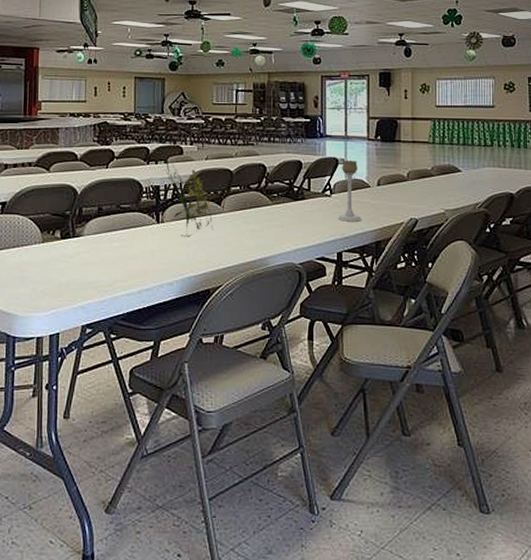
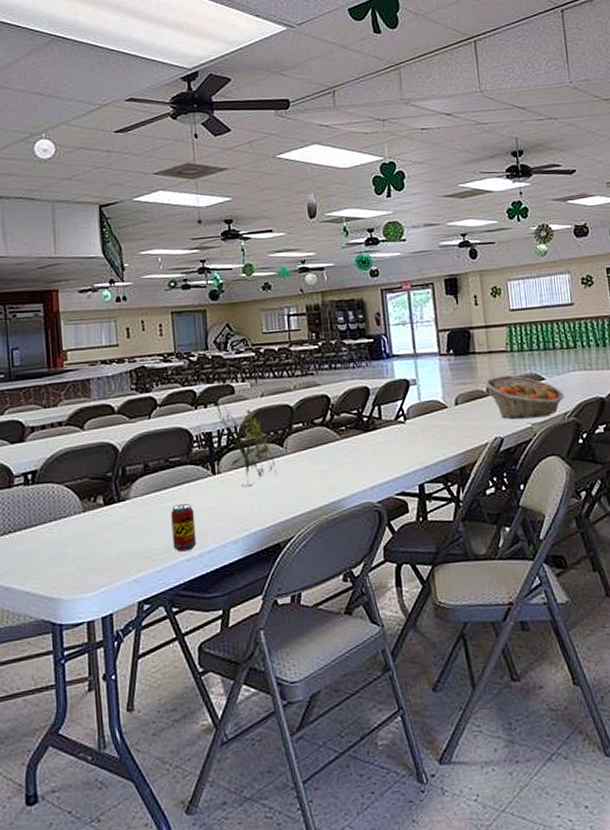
beverage can: none [116,246,138,287] -> present [171,504,197,552]
candle holder: present [337,161,362,222] -> none [413,380,442,449]
fruit basket: none [405,164,477,205] -> present [484,375,564,419]

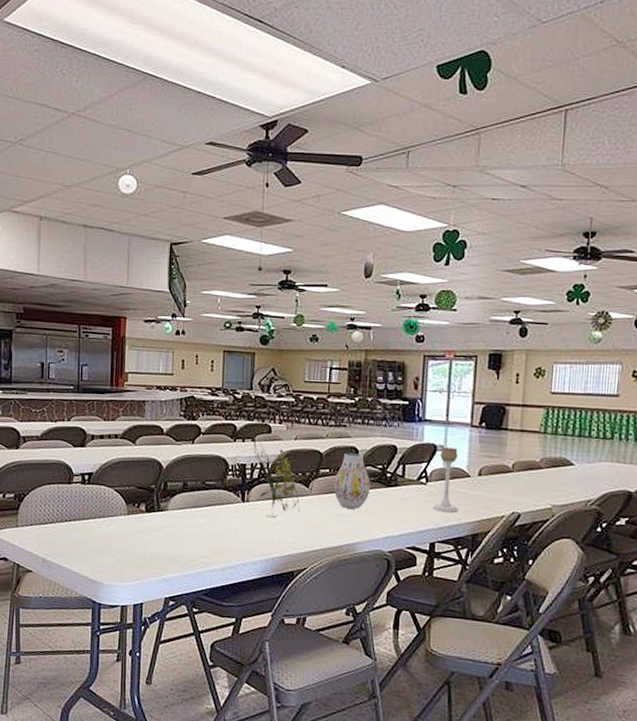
beverage can: present [171,504,197,552] -> none [200,522,222,564]
vase: none [309,401,349,463] -> present [333,453,371,509]
candle holder: none [413,380,442,449] -> present [432,447,459,512]
fruit basket: present [484,375,564,419] -> none [510,455,591,501]

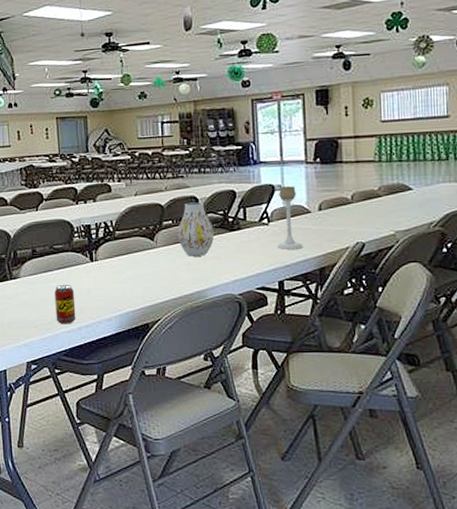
beverage can: none [200,522,222,564] -> present [54,285,76,324]
flower arrangement: present [253,437,302,518] -> none [95,197,148,274]

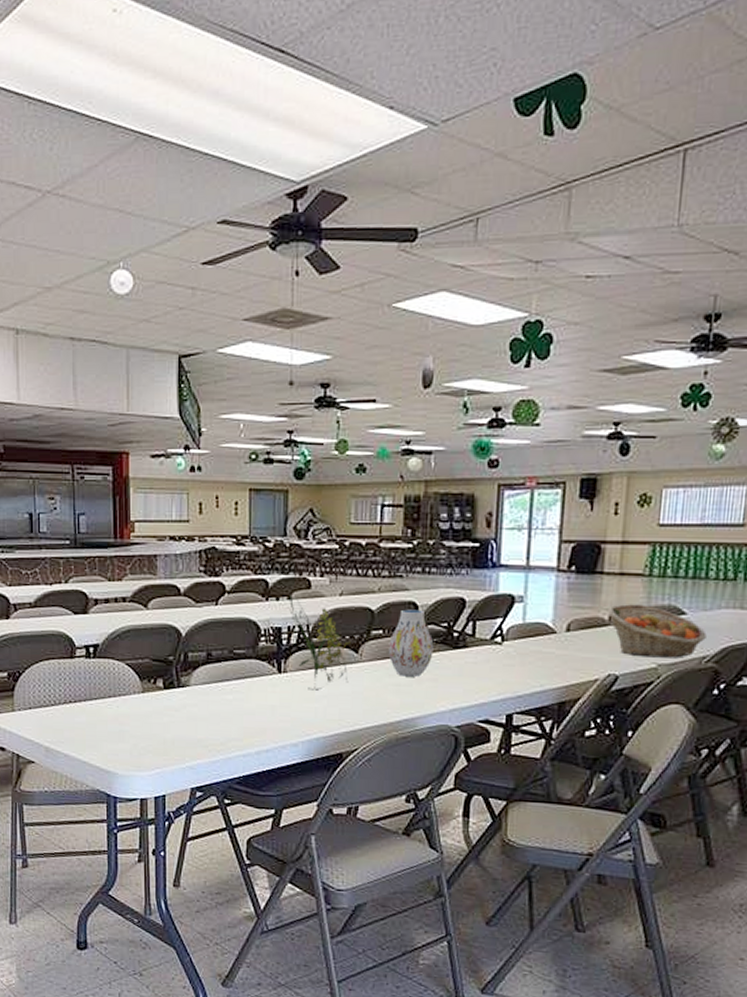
beverage can: present [54,285,76,324] -> none [230,699,256,747]
flower arrangement: none [95,197,148,274] -> present [289,594,350,691]
candle holder: present [276,186,304,250] -> none [509,598,542,677]
fruit basket: none [349,184,431,227] -> present [606,604,707,658]

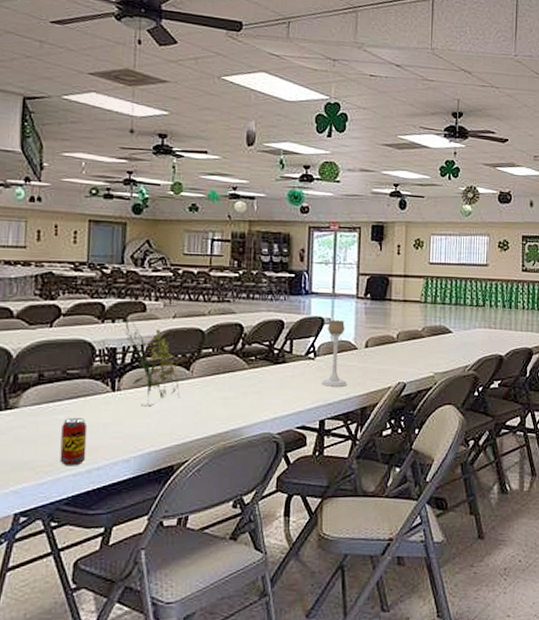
beverage can: none [230,699,256,747] -> present [60,418,88,466]
vase: present [388,609,434,677] -> none [217,330,257,390]
candle holder: none [509,598,542,677] -> present [320,320,348,386]
fruit basket: present [606,604,707,658] -> none [395,325,467,368]

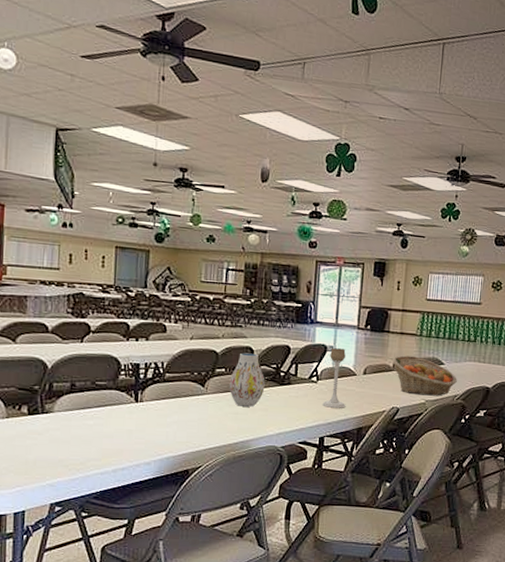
beverage can: present [60,418,88,466] -> none [89,424,114,466]
flower arrangement: present [125,316,182,407] -> none [147,336,198,417]
vase: none [217,330,257,390] -> present [229,353,265,407]
fruit basket: none [395,325,467,368] -> present [391,355,457,396]

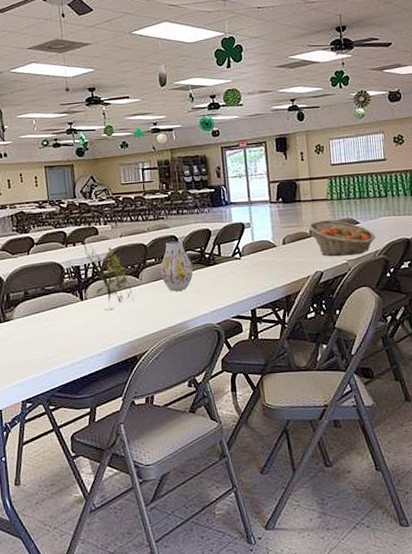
flower arrangement: none [147,336,198,417] -> present [83,240,135,311]
candle holder: present [321,348,346,408] -> none [248,223,272,281]

